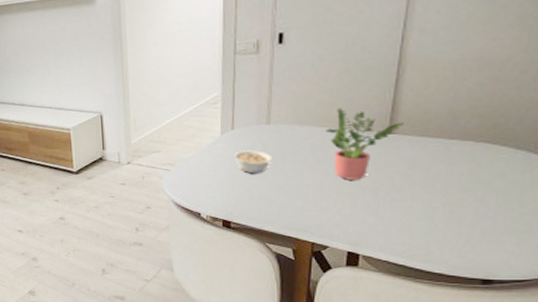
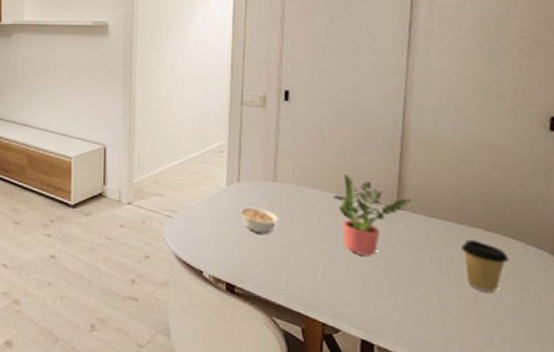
coffee cup: none [450,152,497,198] -> present [462,239,509,294]

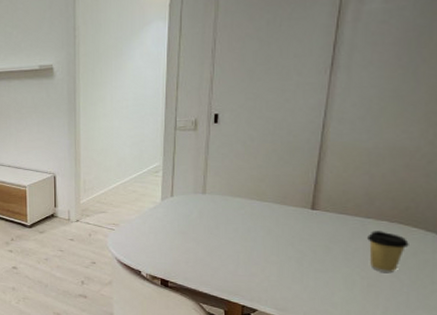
legume: present [239,206,280,234] -> none [172,216,208,238]
potted plant: present [333,174,411,256] -> none [255,183,325,250]

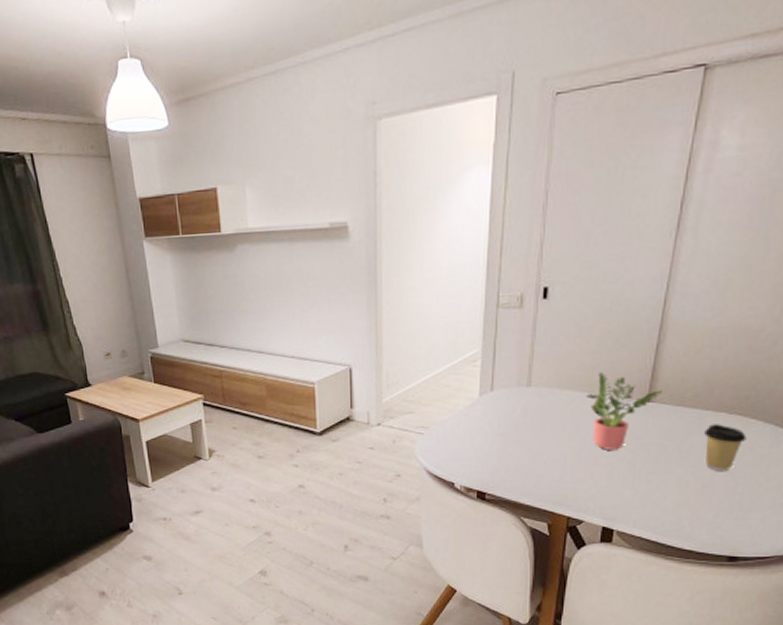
potted plant: none [255,183,325,250] -> present [586,372,662,450]

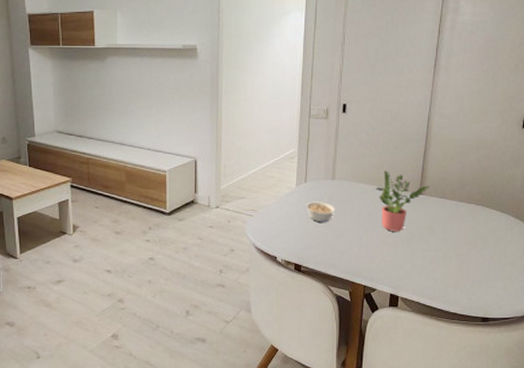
legume: none [491,414,532,440] -> present [305,201,336,222]
coffee cup: present [704,424,747,472] -> none [460,213,489,250]

